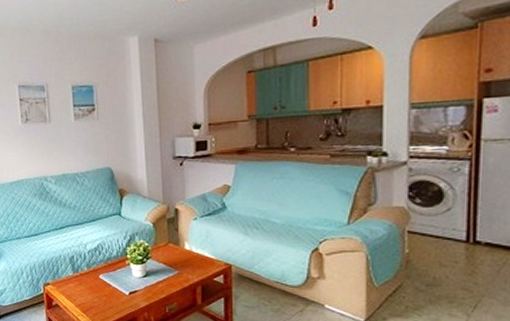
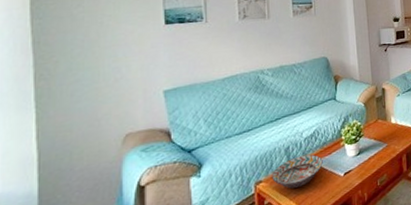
decorative bowl: none [58,267,107,296] -> present [272,154,323,189]

